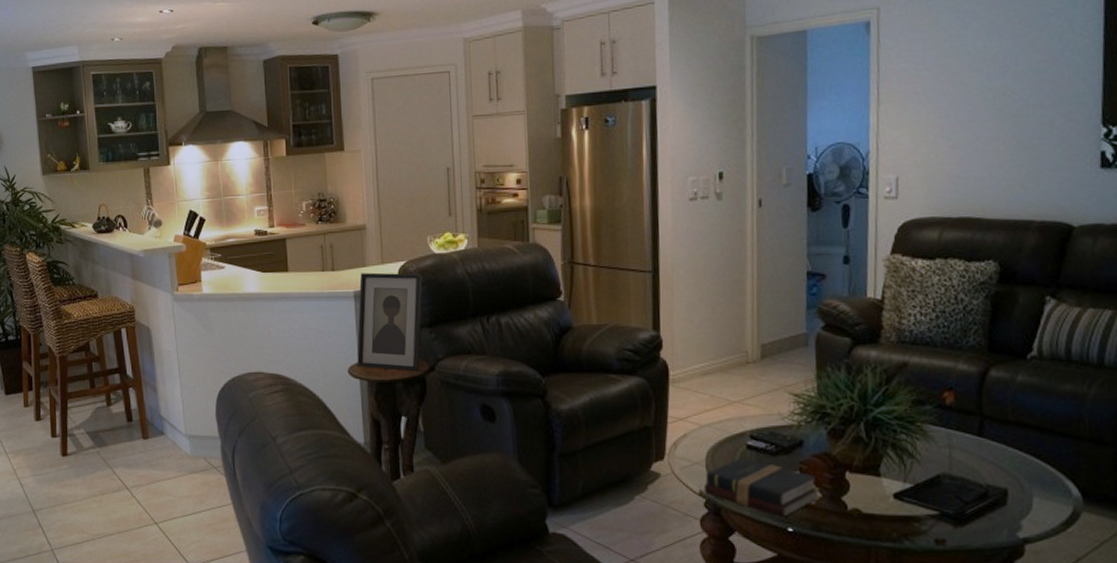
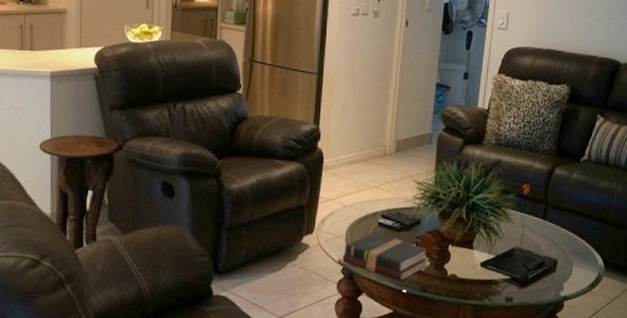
picture frame: present [357,272,423,372] -> none [49,54,117,150]

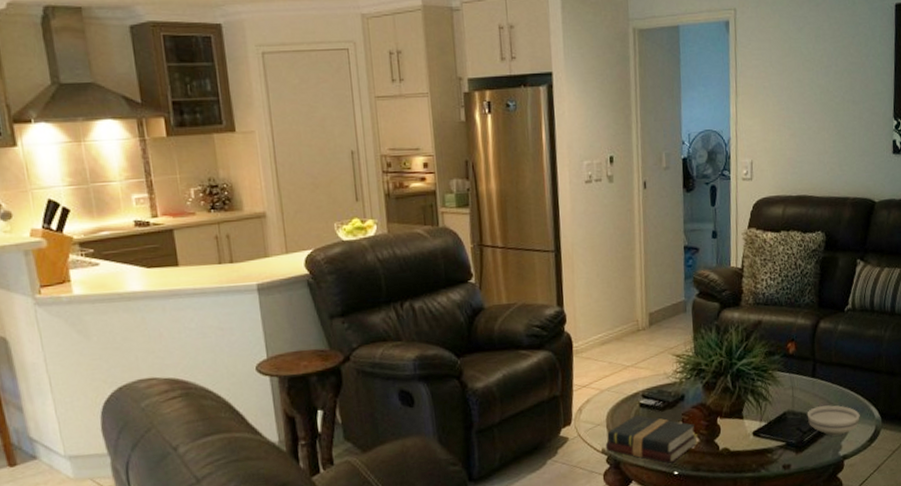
bowl: none [533,246,585,277] -> present [807,405,860,436]

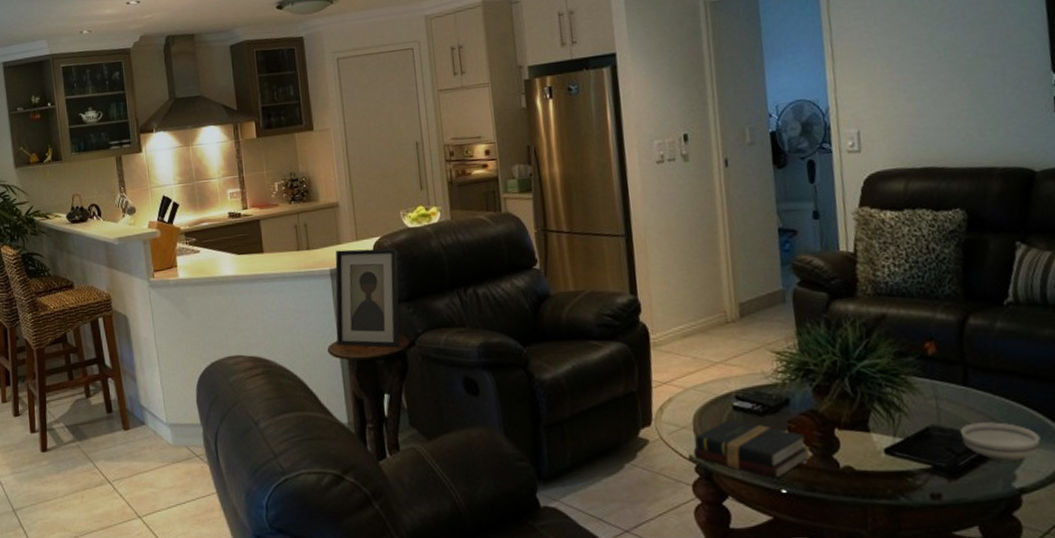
picture frame: none [262,262,334,364] -> present [335,248,400,348]

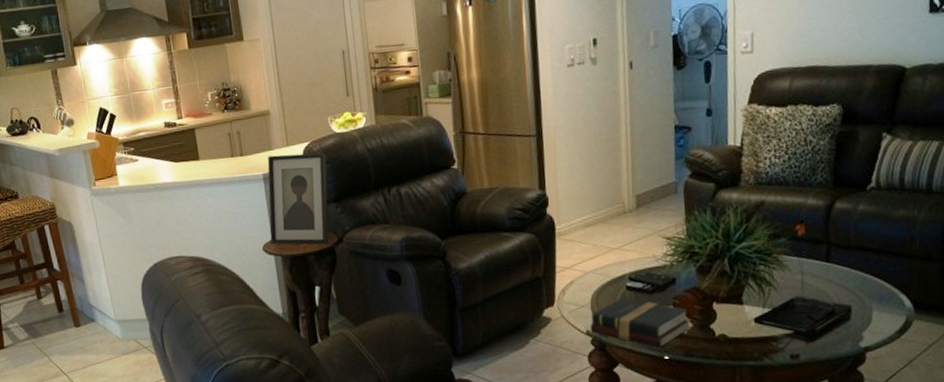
bowl: present [959,421,1041,462] -> none [819,292,887,326]

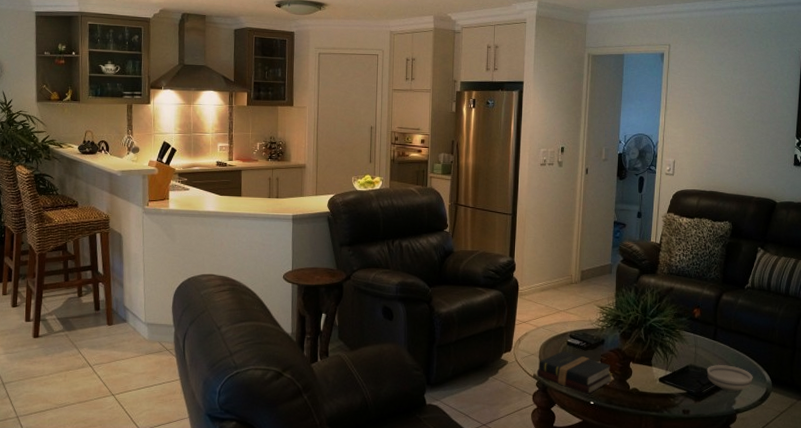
picture frame: present [267,152,329,245] -> none [291,201,346,280]
bowl: none [819,292,887,326] -> present [706,364,753,392]

